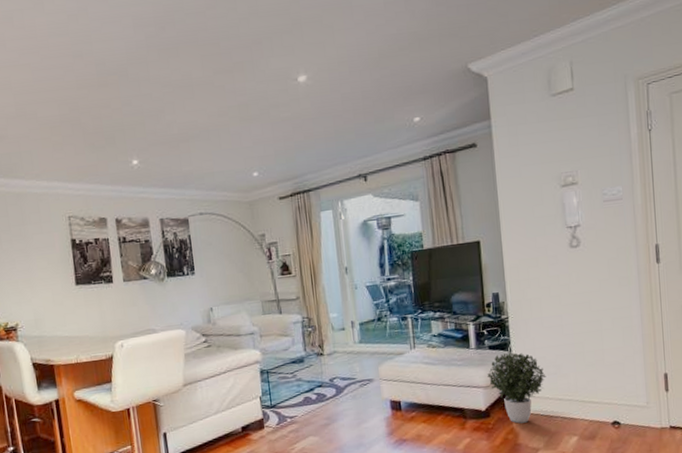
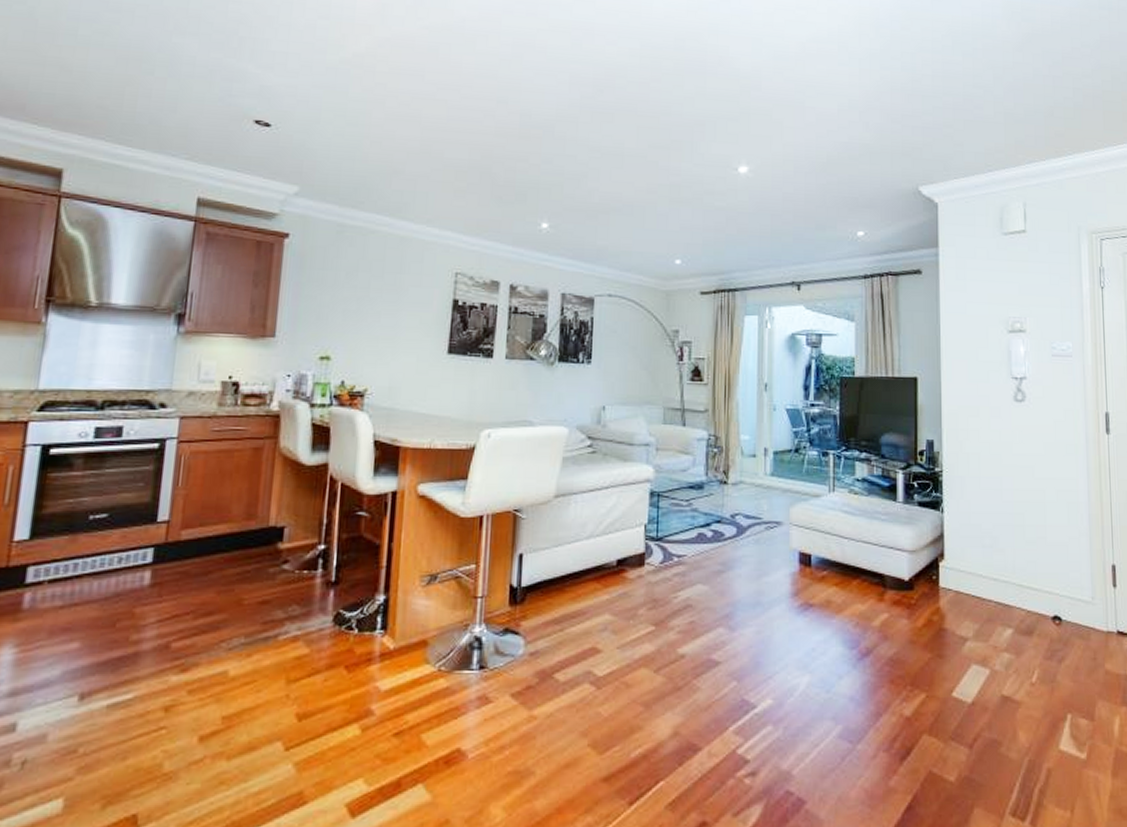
potted plant: present [487,352,546,424] -> none [914,513,981,603]

